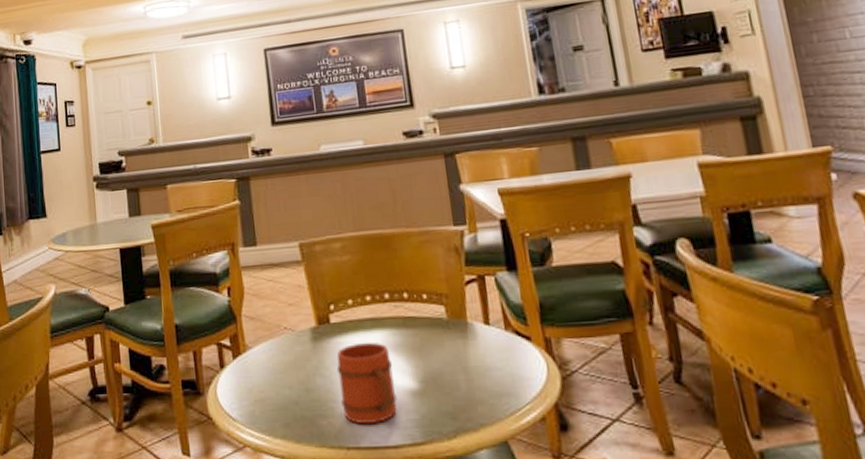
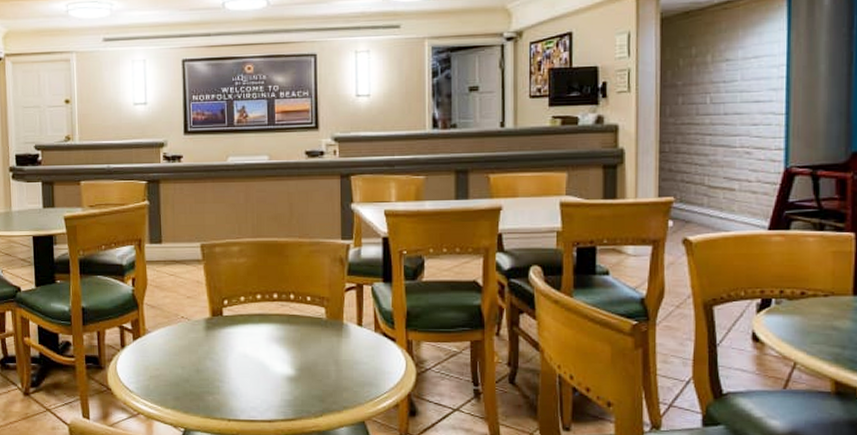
mug: present [336,342,397,425] -> none [225,334,275,402]

